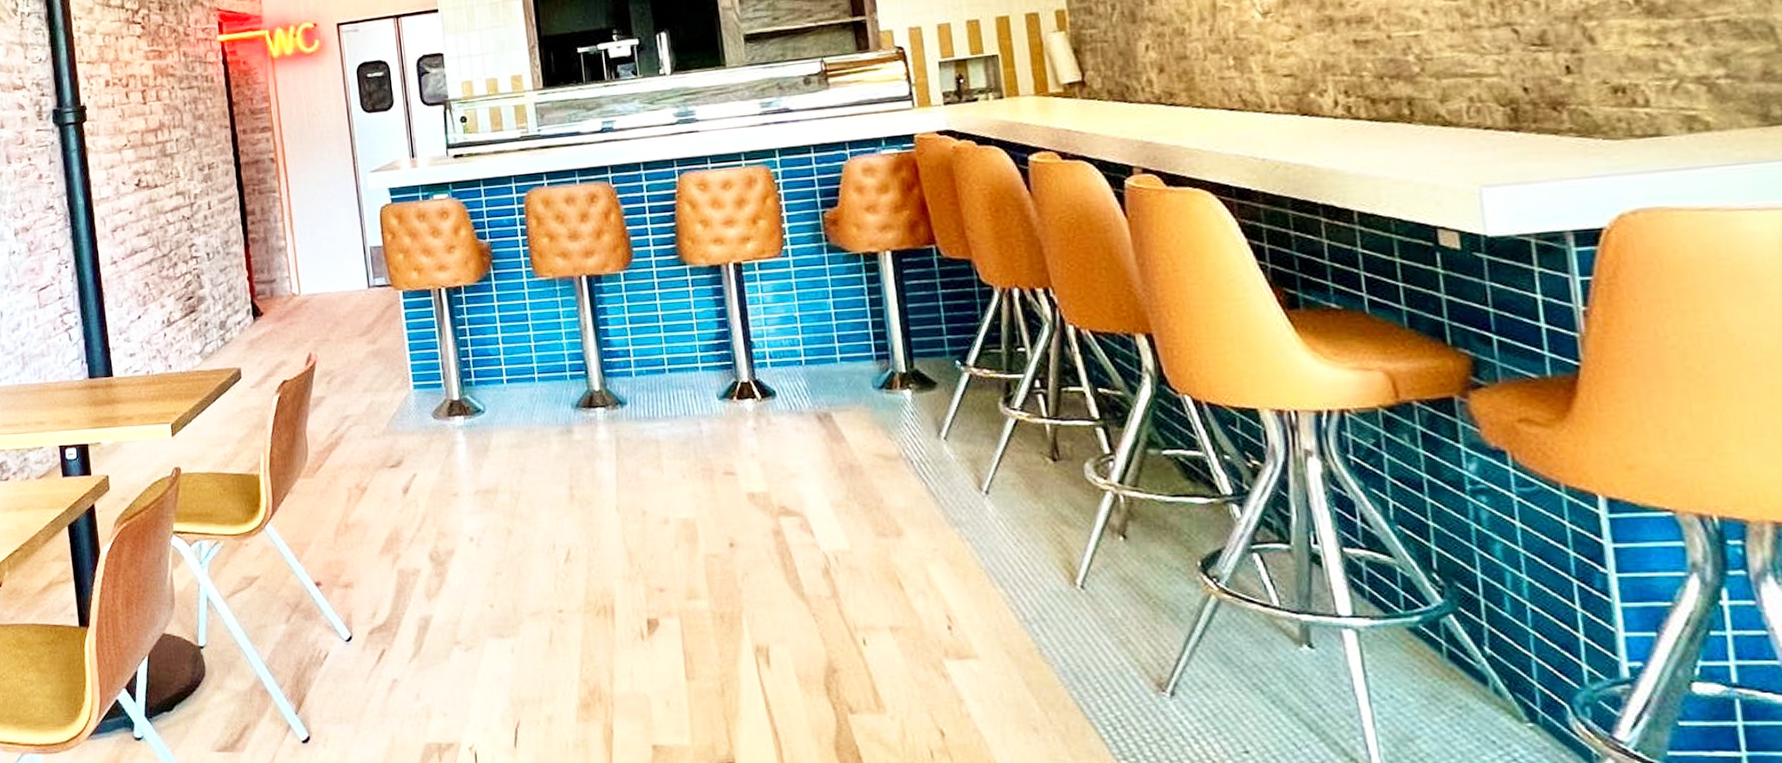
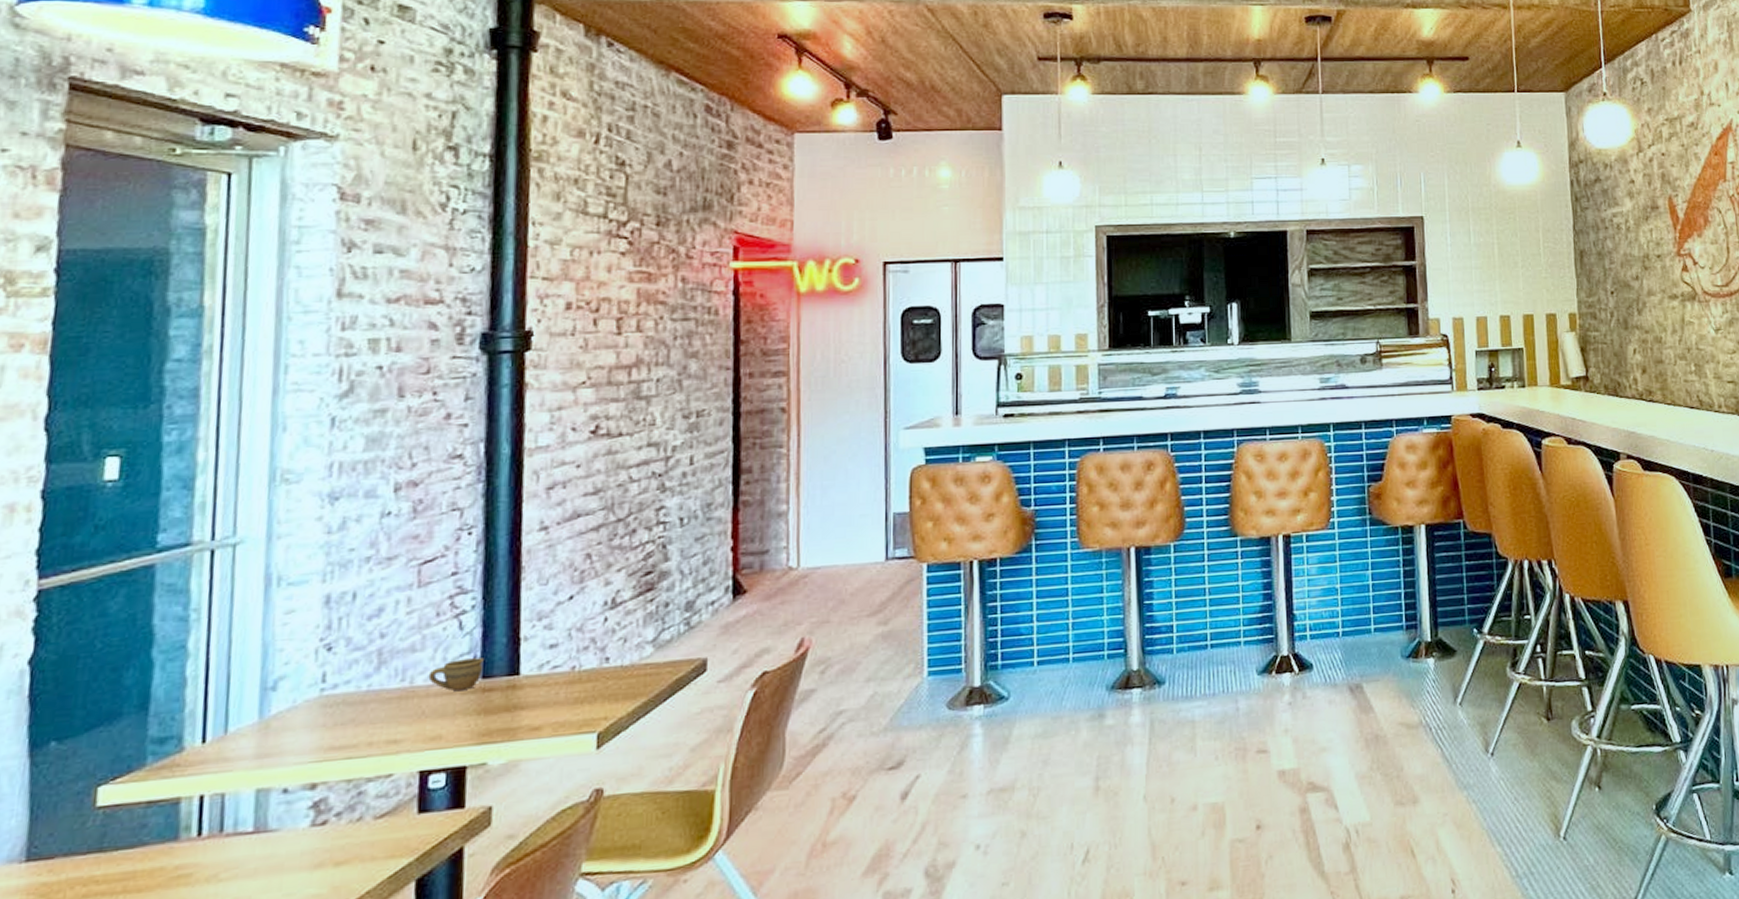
cup: none [55,362,89,387] -> present [428,658,484,691]

